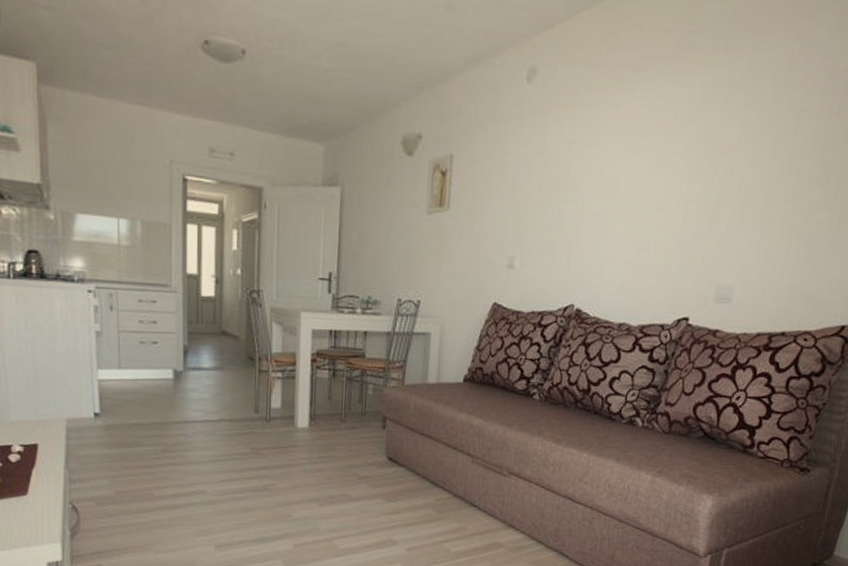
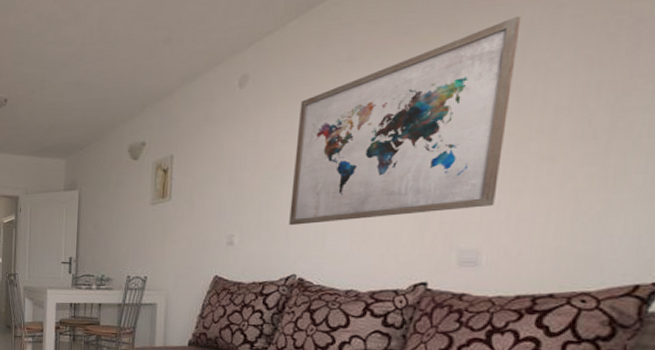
wall art: none [570,48,785,251] -> present [289,16,521,226]

